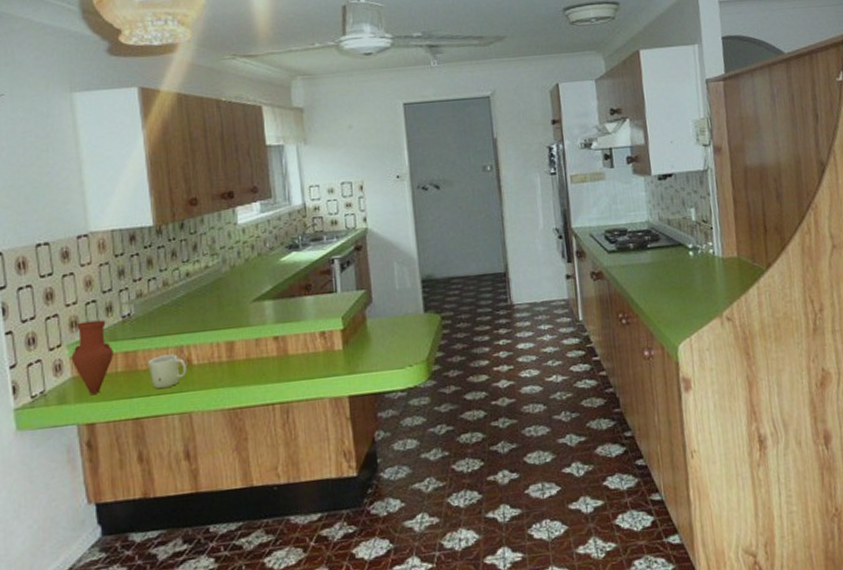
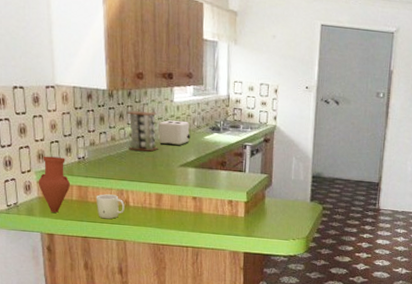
spice rack: none [181,236,223,294] -> present [127,106,158,152]
toaster: none [220,244,263,280] -> present [158,120,190,147]

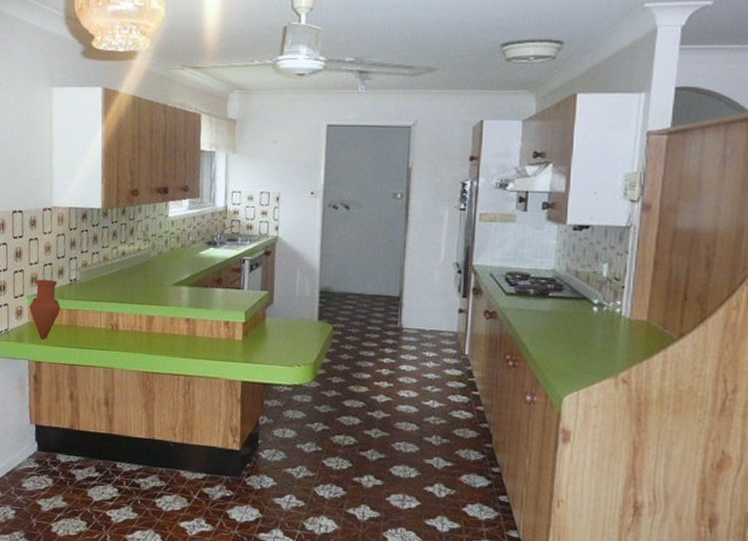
mug: present [95,194,125,219] -> none [85,317,114,345]
spice rack: present [127,106,158,152] -> none [120,223,151,272]
toaster: present [158,120,190,147] -> none [151,236,185,265]

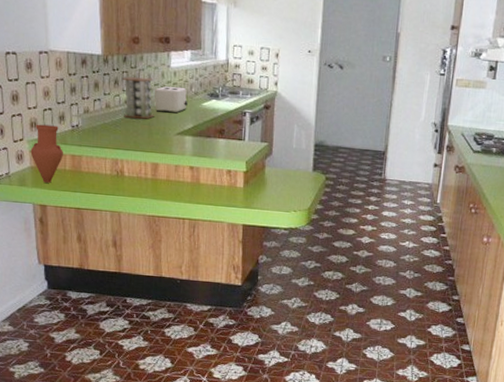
spice rack: none [120,223,151,272] -> present [122,71,154,120]
toaster: none [151,236,185,265] -> present [154,86,188,115]

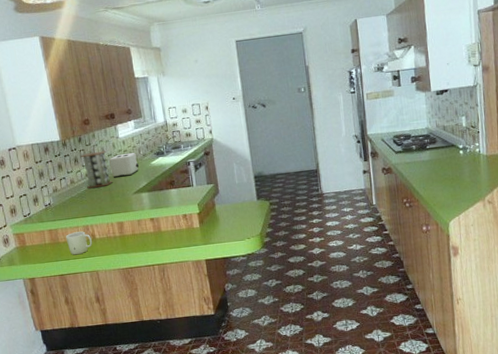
vase: present [30,124,63,183] -> none [14,208,42,259]
mug: none [89,163,119,190] -> present [65,231,93,255]

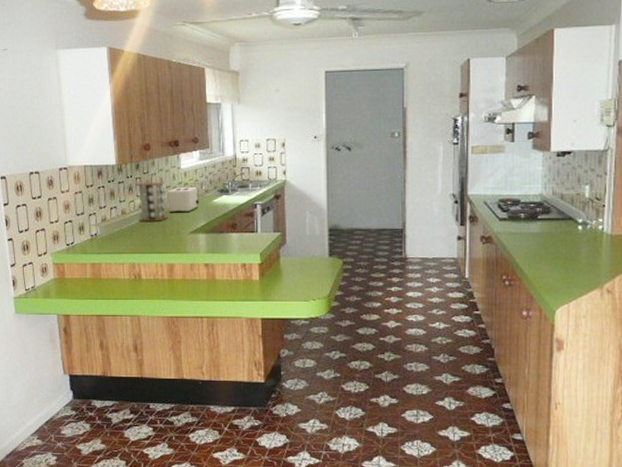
mug: present [65,231,93,255] -> none [109,269,137,295]

